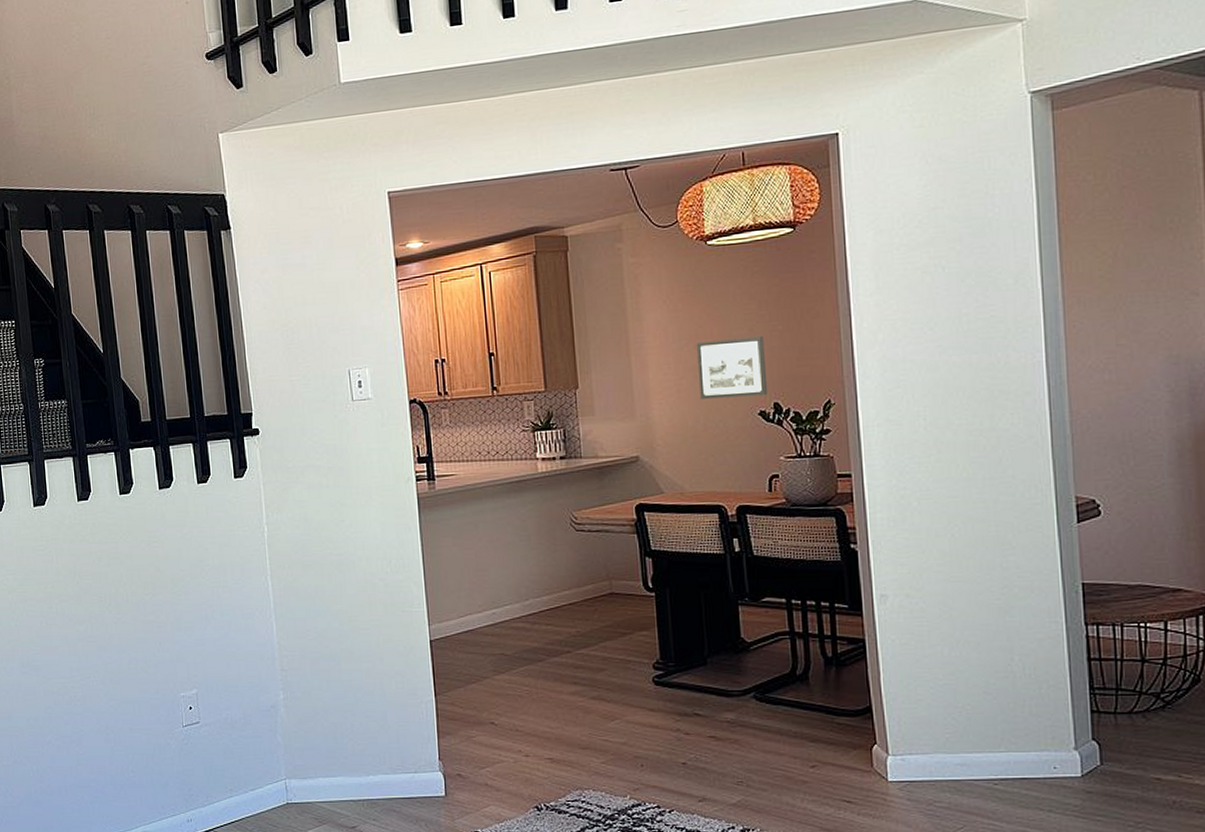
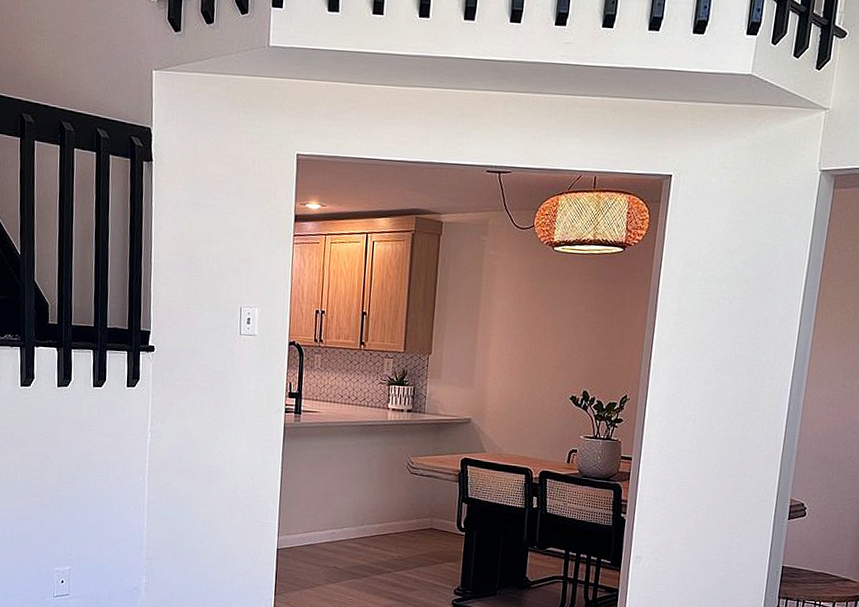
picture frame: present [696,336,768,399] -> none [527,331,585,383]

